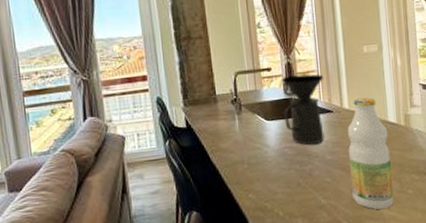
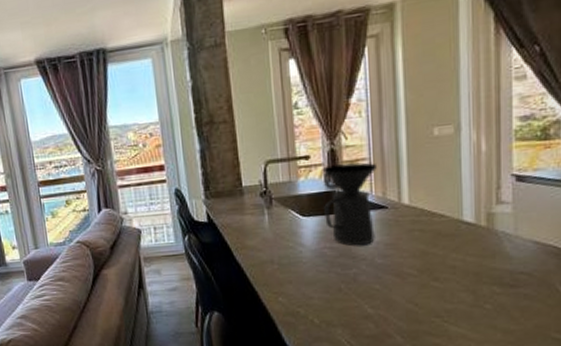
bottle: present [347,97,394,210] -> none [405,191,464,325]

